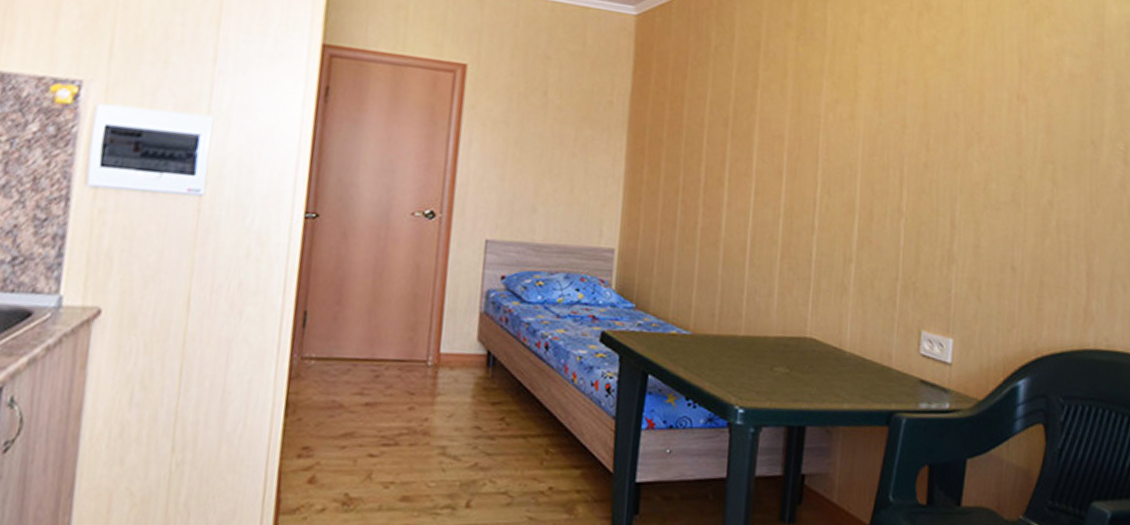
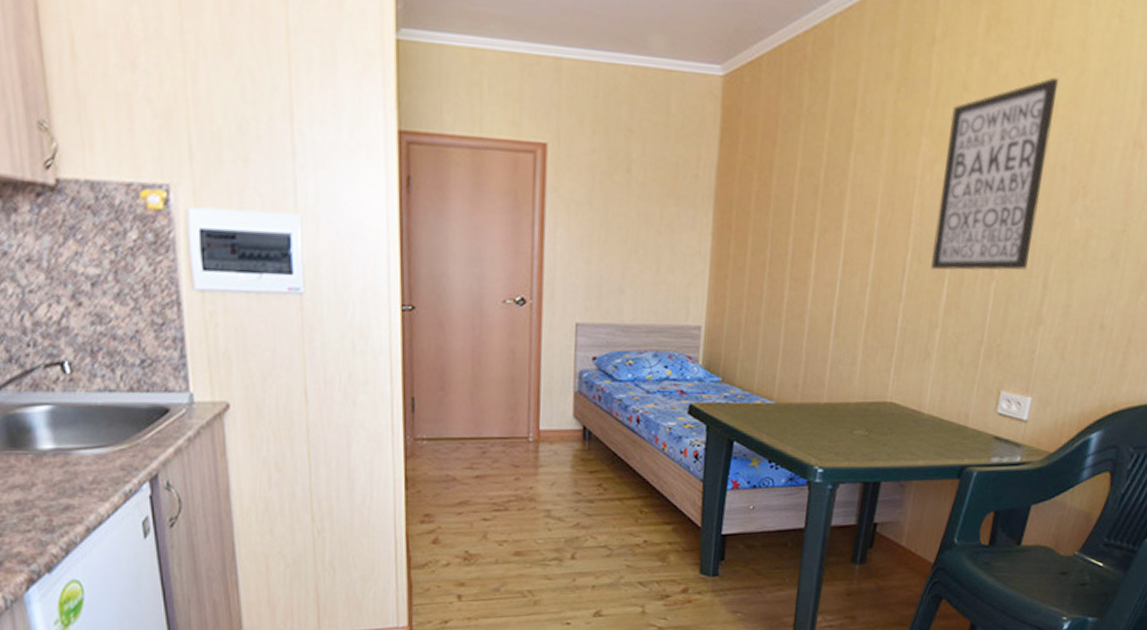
wall art: none [840,35,943,209] -> present [931,77,1060,271]

